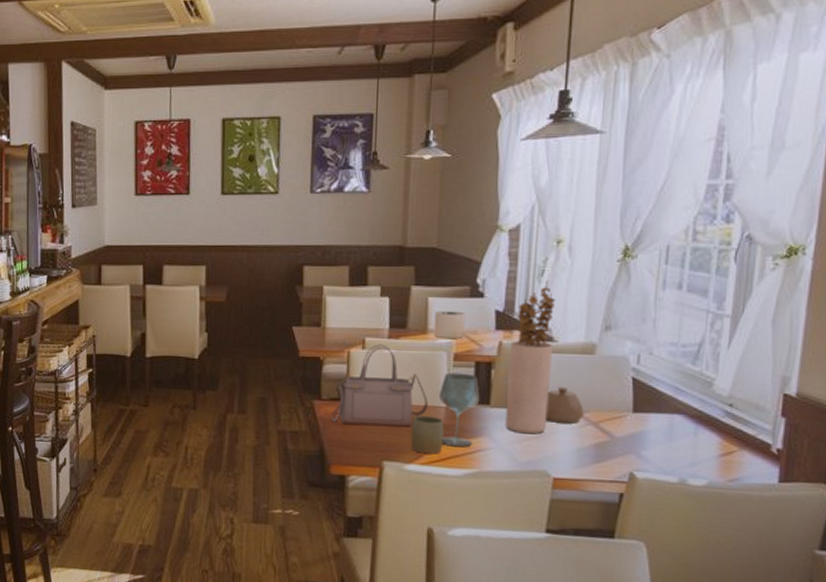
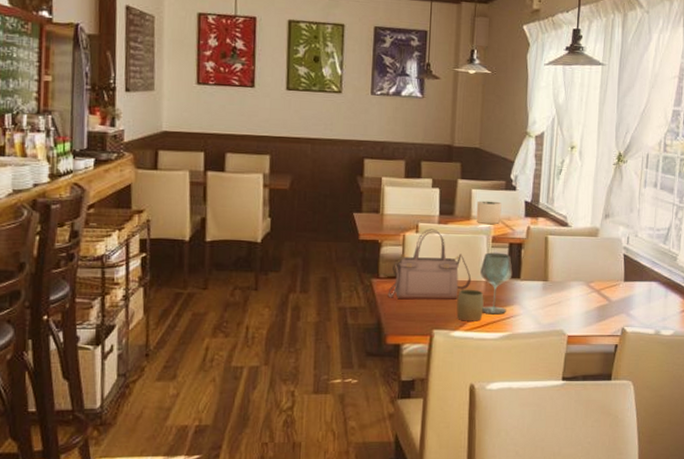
vase: present [505,280,556,435] -> none [532,177,570,301]
sugar bowl: present [546,386,584,424] -> none [562,262,590,292]

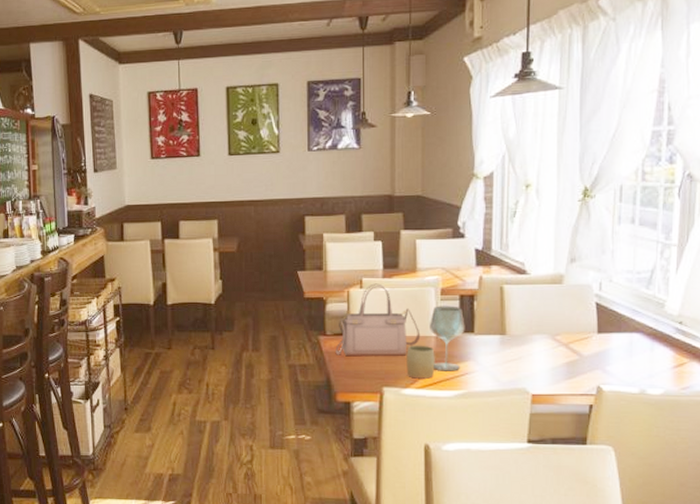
planter: present [476,200,502,225] -> none [422,251,449,277]

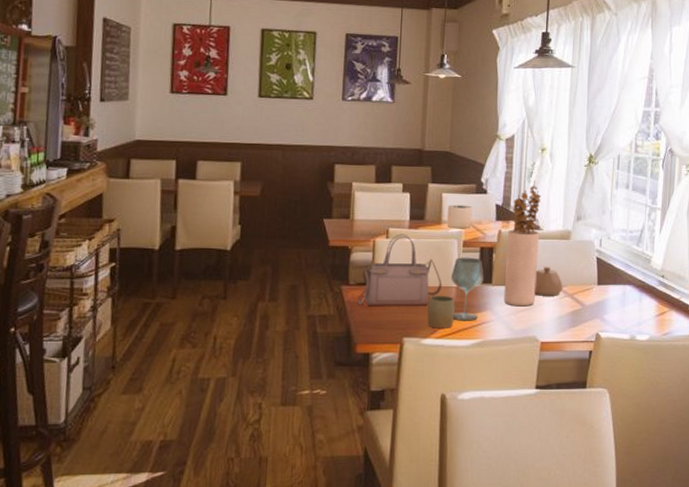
planter: none [422,251,449,277] -> present [447,204,473,229]
vase: none [488,220,527,357] -> present [504,180,542,307]
sugar bowl: none [523,313,556,346] -> present [535,266,563,296]

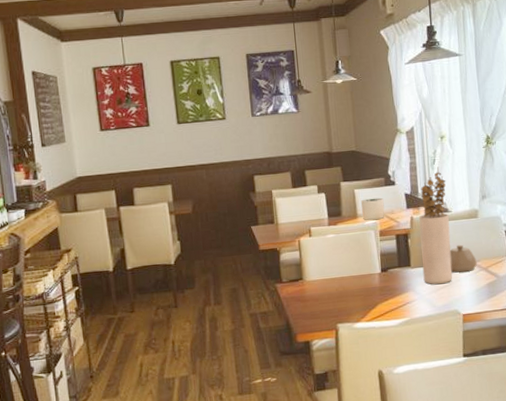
handbag: present [357,234,442,307] -> none [292,231,366,300]
mug: present [427,295,455,328] -> none [355,282,381,313]
wine glass: present [451,257,484,321] -> none [373,245,403,304]

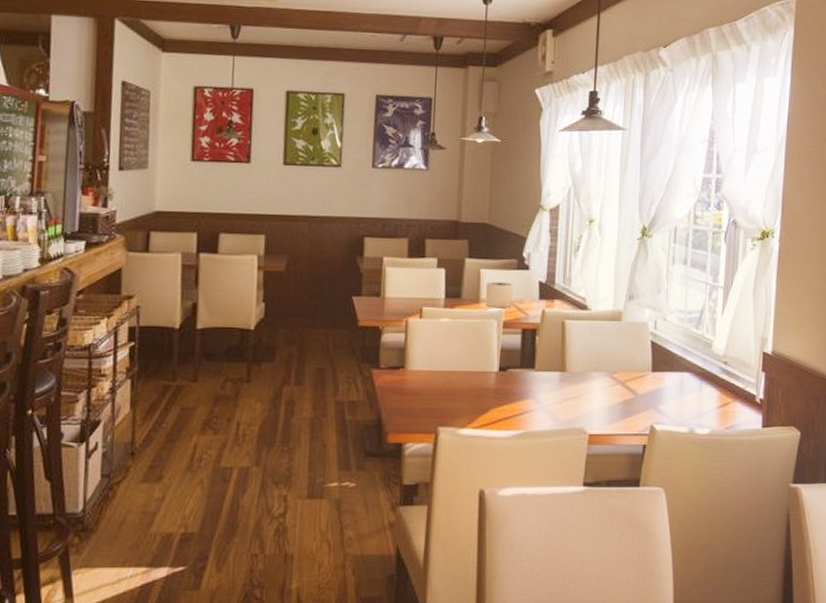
vase: present [419,166,453,285] -> none [548,255,589,395]
sugar bowl: present [449,244,477,273] -> none [582,350,613,384]

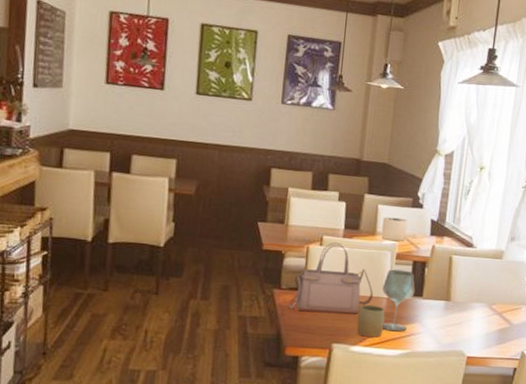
handbag: none [389,313,481,393] -> present [288,242,374,315]
mug: none [464,381,495,418] -> present [357,304,385,338]
wine glass: none [490,339,526,410] -> present [382,269,415,332]

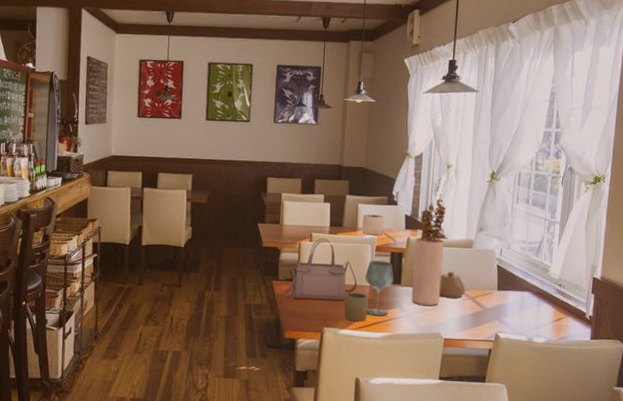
vase: none [433,198,477,322] -> present [411,194,447,307]
sugar bowl: none [464,283,493,313] -> present [439,271,465,298]

